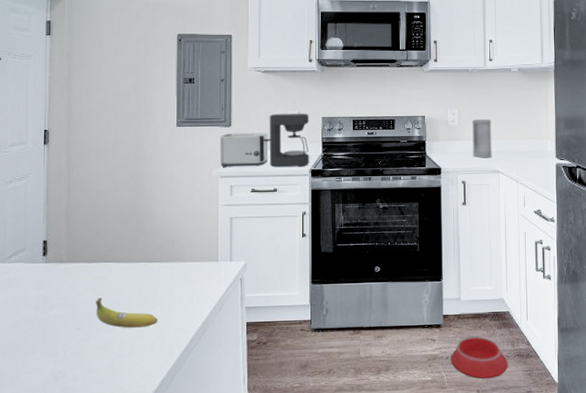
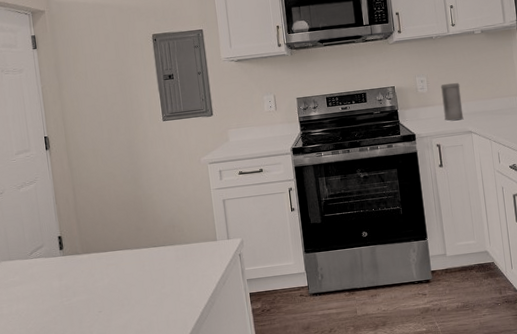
fruit: present [95,297,157,328] -> none [111,282,169,308]
toaster: present [219,132,270,168] -> none [203,118,252,155]
coffee maker: present [269,113,310,168] -> none [247,95,290,150]
pet bowl: present [451,336,508,378] -> none [442,287,498,326]

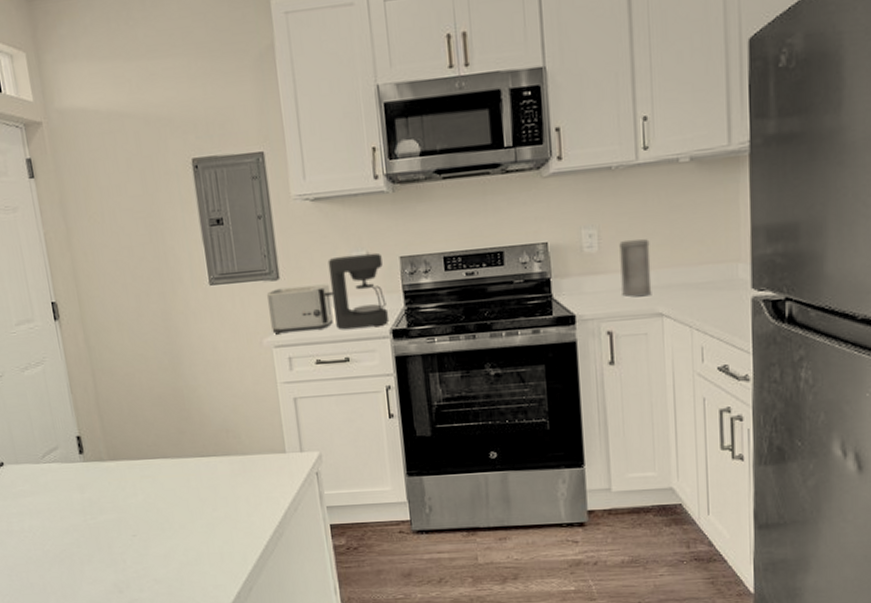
toaster: none [203,118,252,155] -> present [266,284,334,335]
coffee maker: none [247,95,290,150] -> present [327,252,390,331]

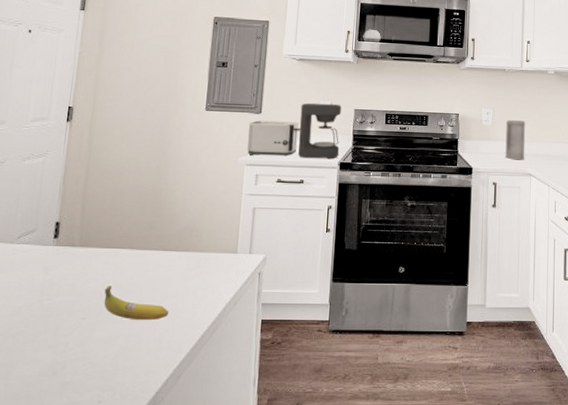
fruit: none [147,500,223,534] -> present [104,286,168,320]

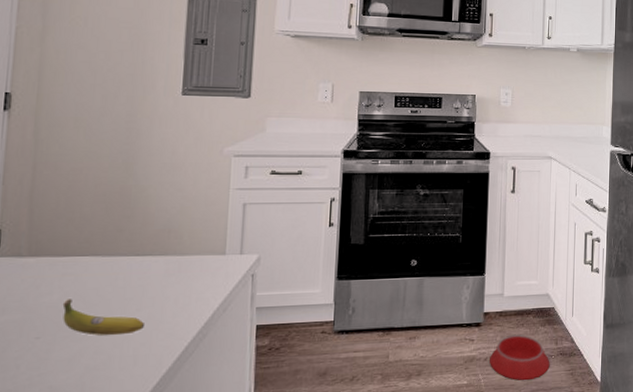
toaster: present [247,120,300,157] -> none [234,105,297,145]
coffee maker: present [298,102,341,159] -> none [294,84,344,147]
pet bowl: none [472,347,531,392] -> present [490,335,550,380]
canister: present [505,119,526,160] -> none [525,100,547,143]

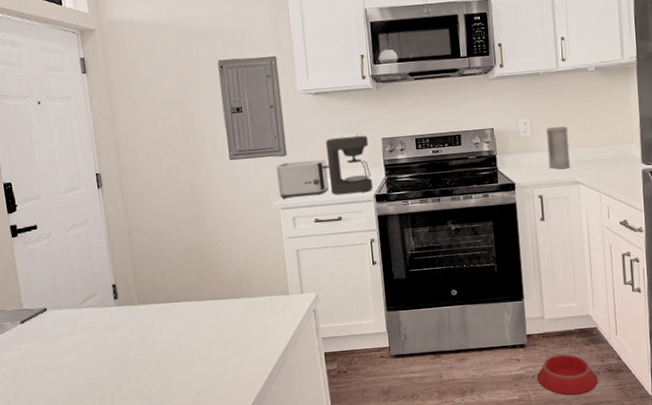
fruit: present [62,299,144,336] -> none [171,336,235,365]
toaster: none [234,105,297,145] -> present [276,159,330,199]
coffee maker: none [294,84,344,147] -> present [325,135,374,196]
canister: none [525,100,547,143] -> present [546,126,571,170]

